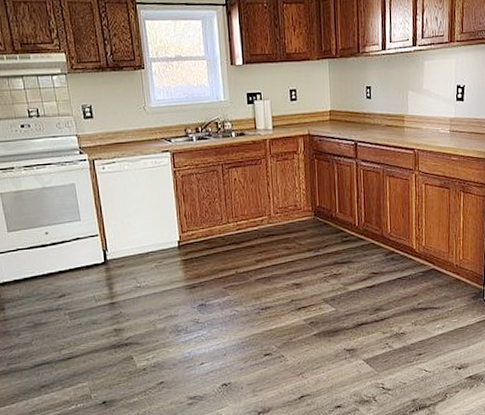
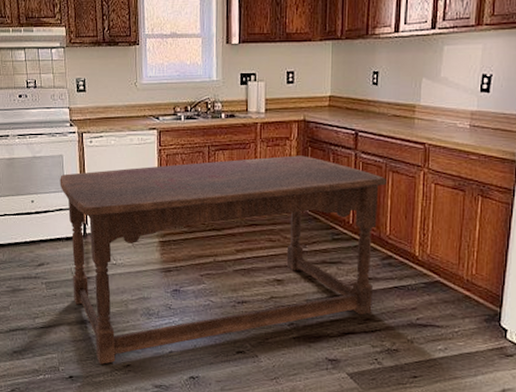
dining table: none [74,167,386,386] -> present [60,155,388,364]

